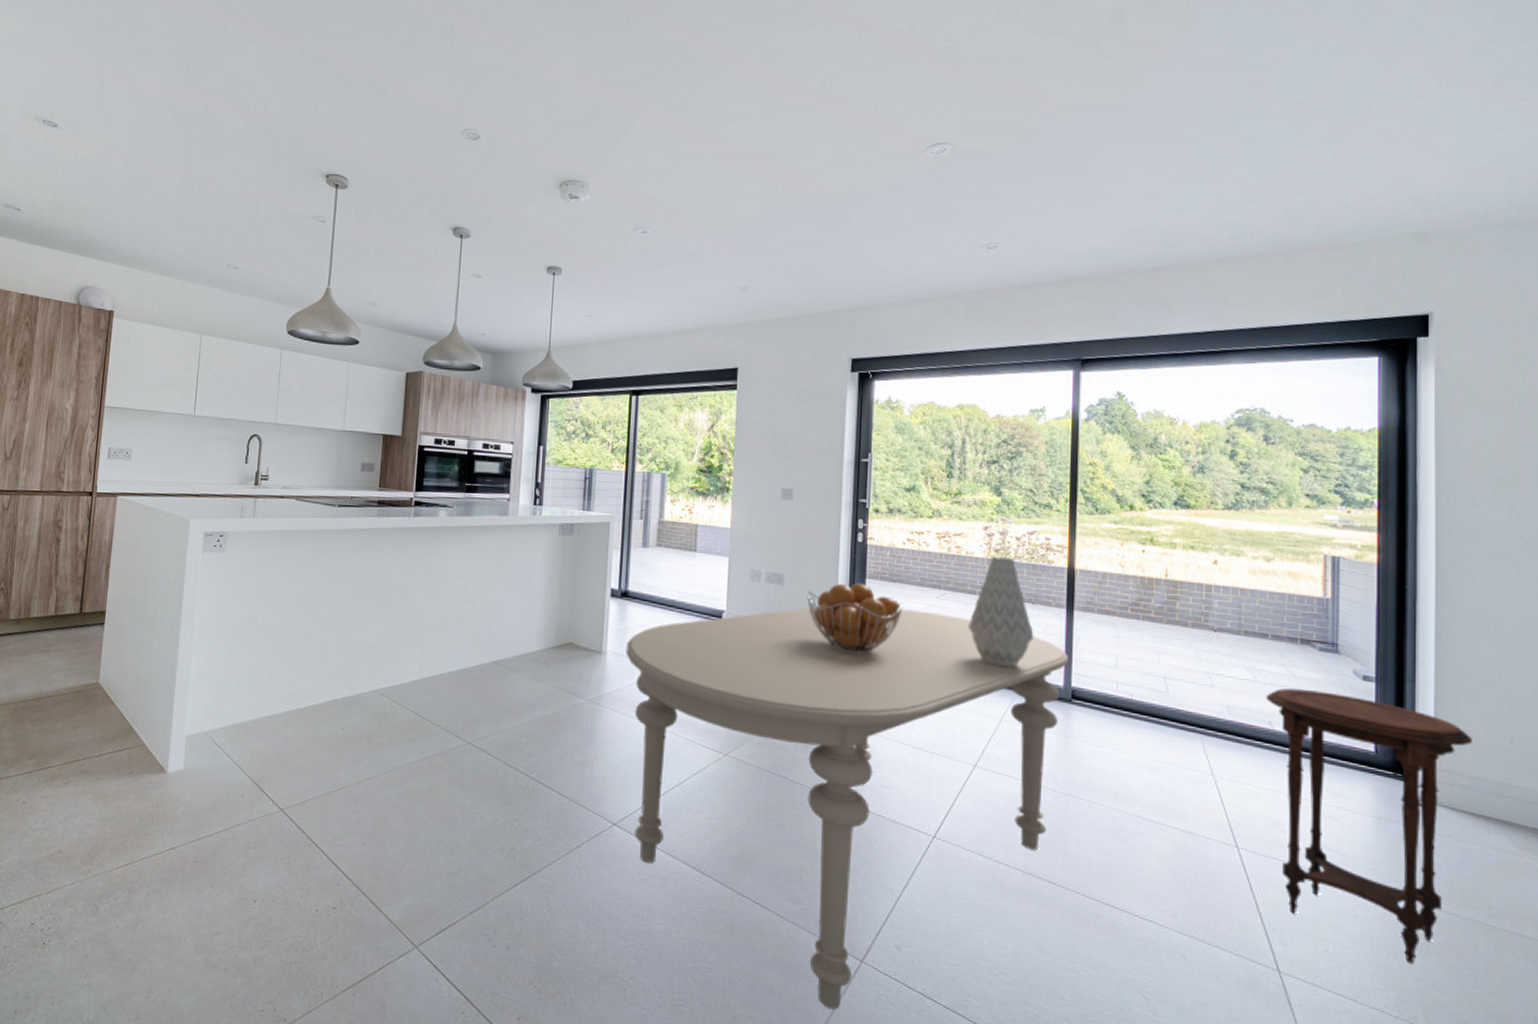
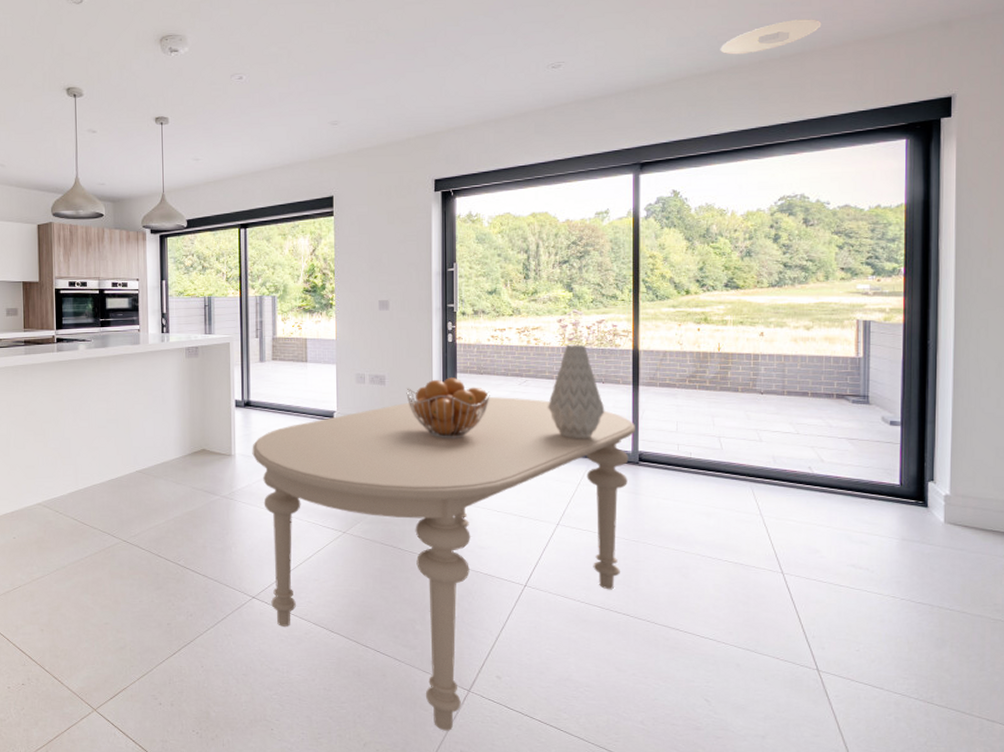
recessed light: none [1172,218,1284,251] -> present [720,19,822,55]
side table: present [1265,688,1472,964] -> none [806,436,983,655]

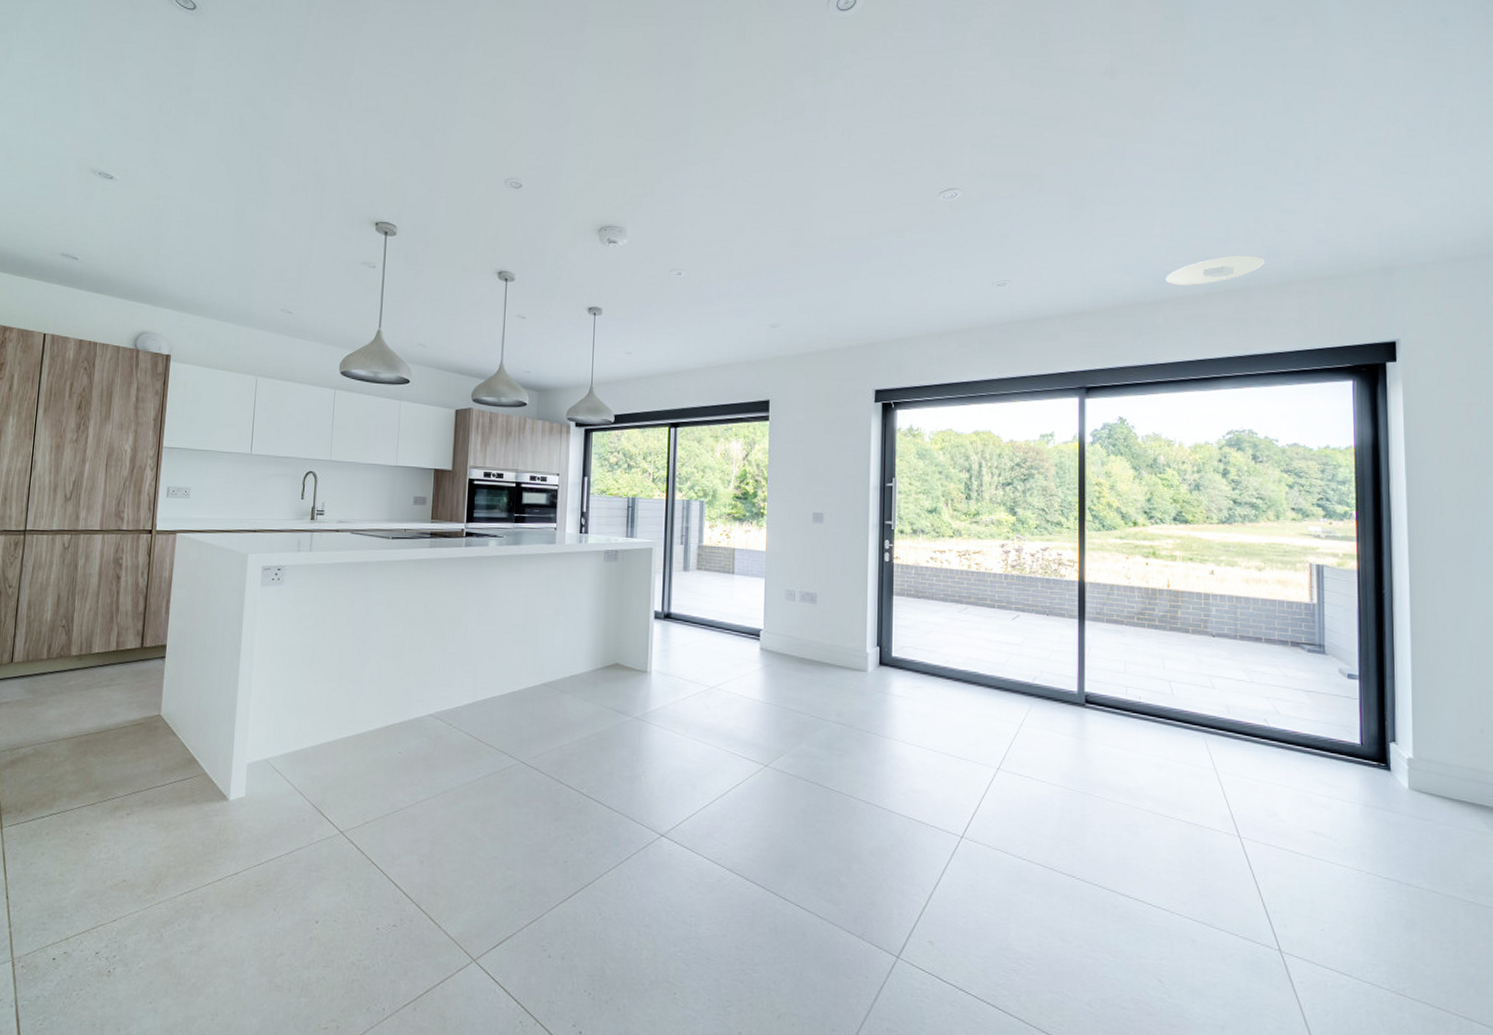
dining table: present [252,397,635,731] -> none [669,624,1081,1004]
fruit basket: present [406,378,490,439] -> none [839,600,928,668]
vase: present [548,344,605,439] -> none [989,571,1049,676]

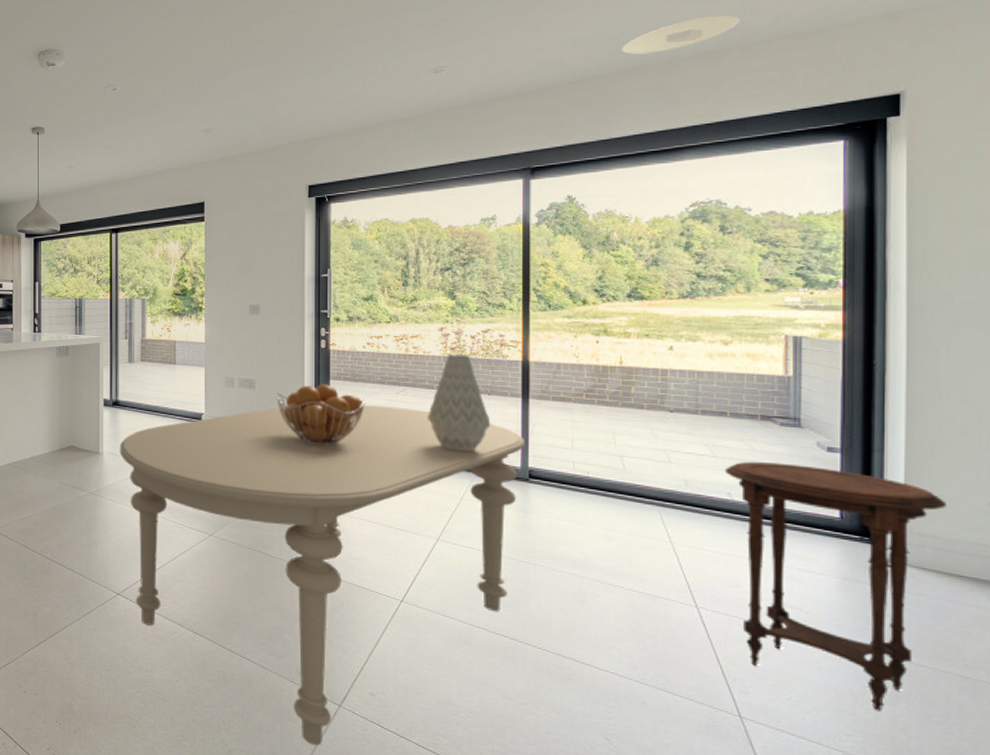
dining table: none [669,624,1081,1004] -> present [119,405,525,746]
fruit basket: none [839,600,928,668] -> present [276,384,365,447]
vase: none [989,571,1049,676] -> present [428,354,491,452]
side table: none [1261,687,1447,939] -> present [724,461,946,711]

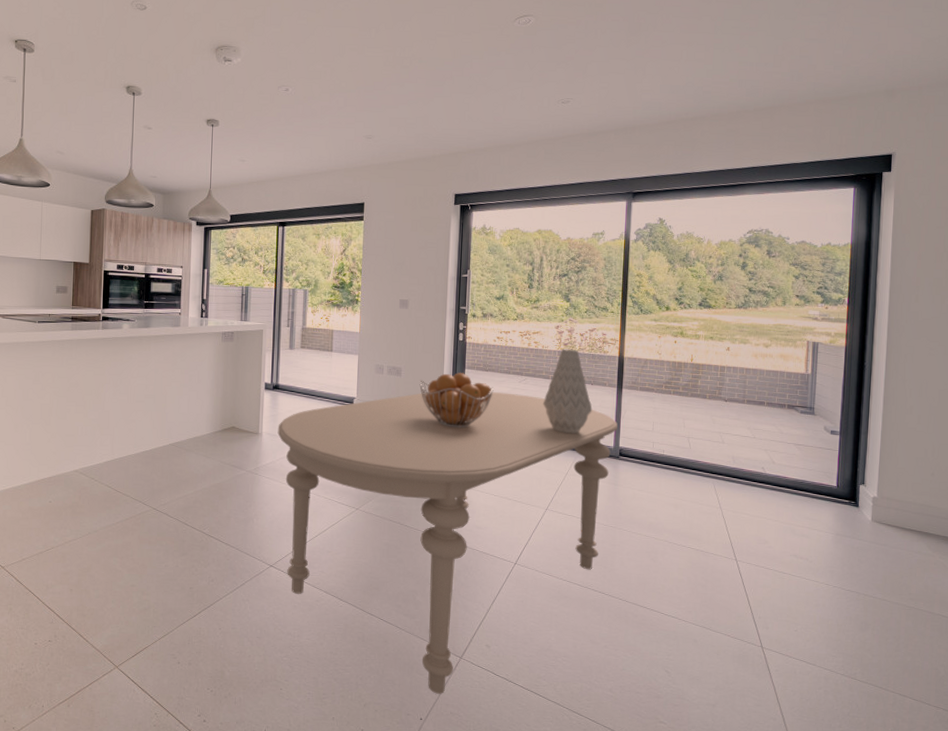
recessed light: present [621,15,740,55] -> none [704,78,789,105]
side table: present [724,461,946,711] -> none [760,442,905,637]

